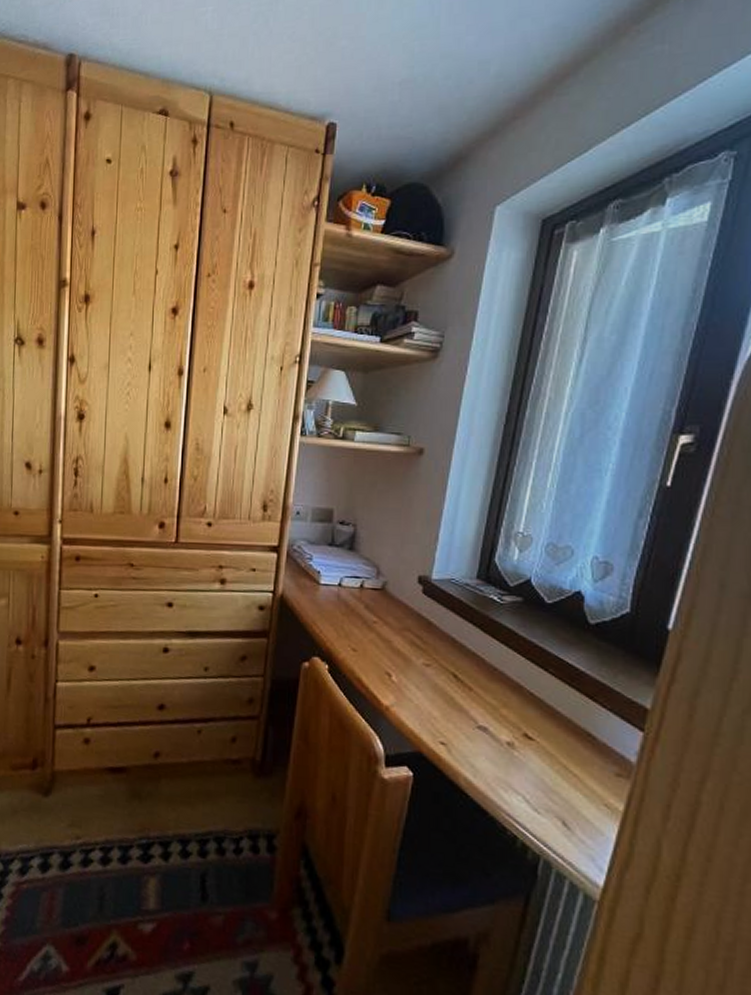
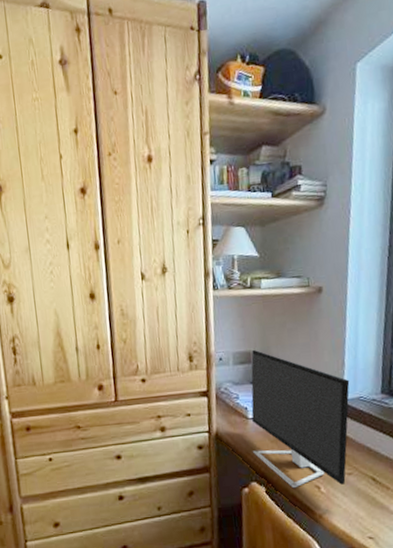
monitor: none [320,507,442,676] -> present [251,349,350,489]

